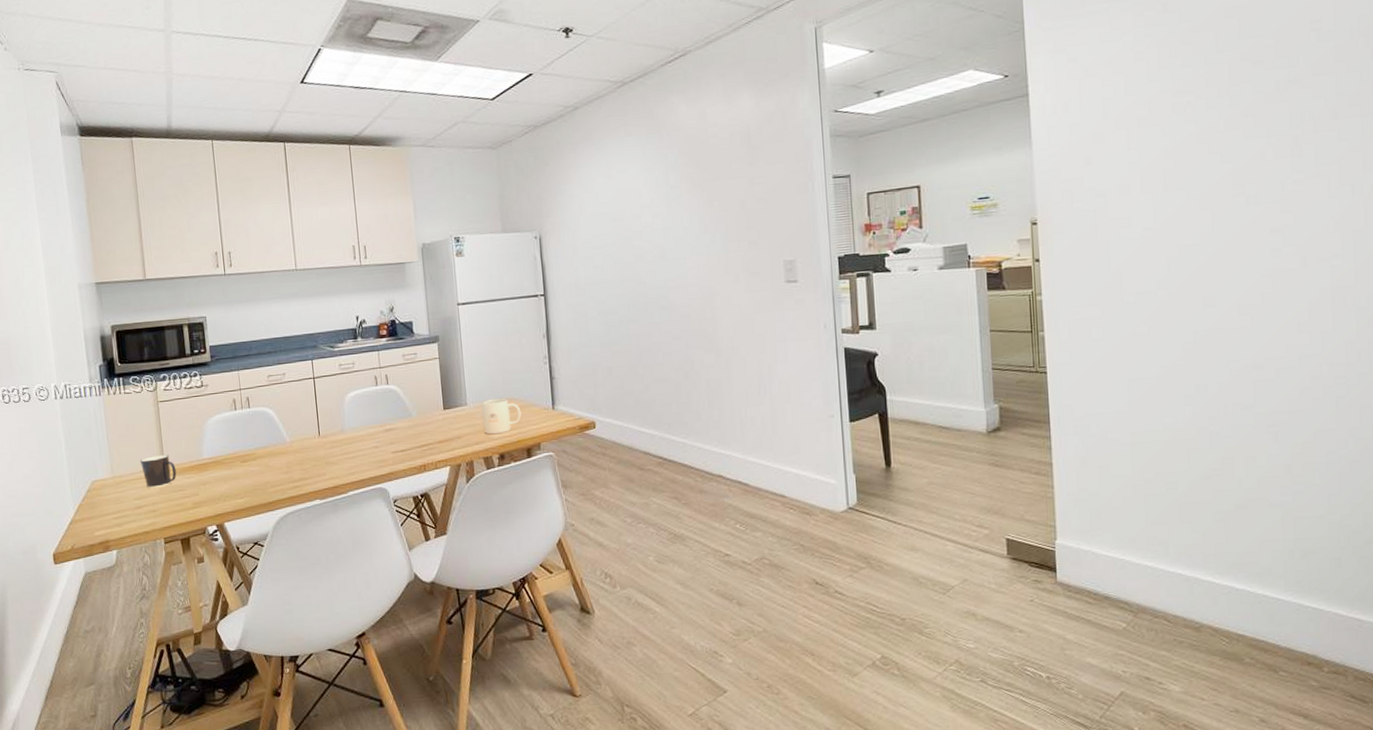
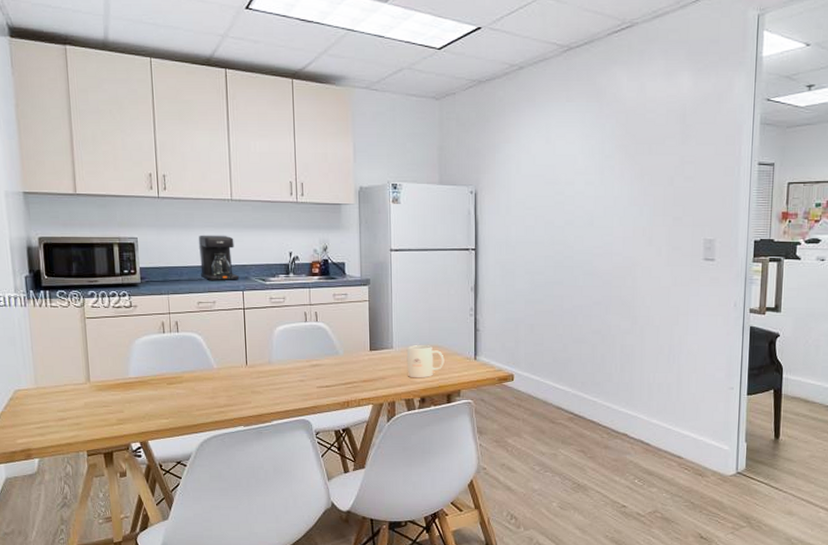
mug: present [139,455,177,490] -> none [64,370,102,403]
coffee maker: none [266,305,308,353] -> present [199,235,240,281]

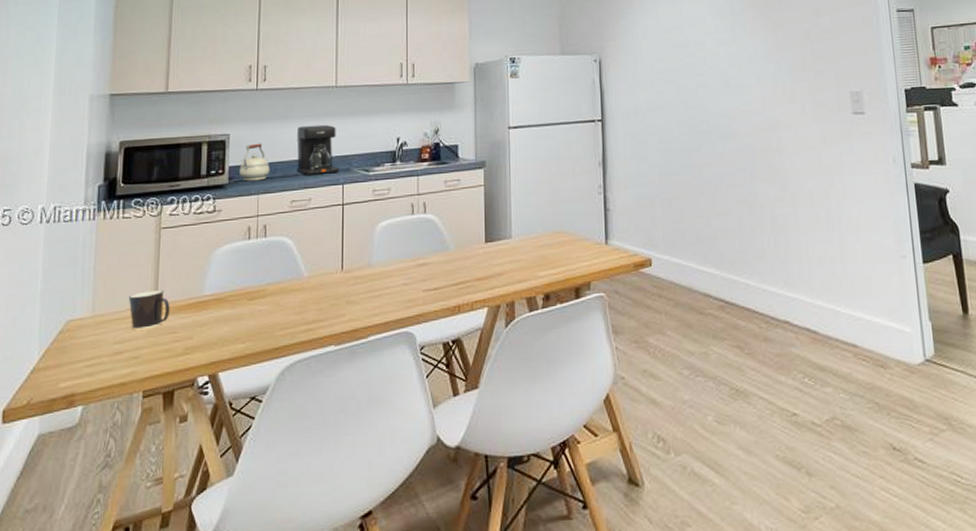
mug: none [64,370,102,403] -> present [128,290,170,332]
kettle: none [149,248,177,282] -> present [239,143,270,181]
mug: present [406,345,445,379] -> none [527,231,571,272]

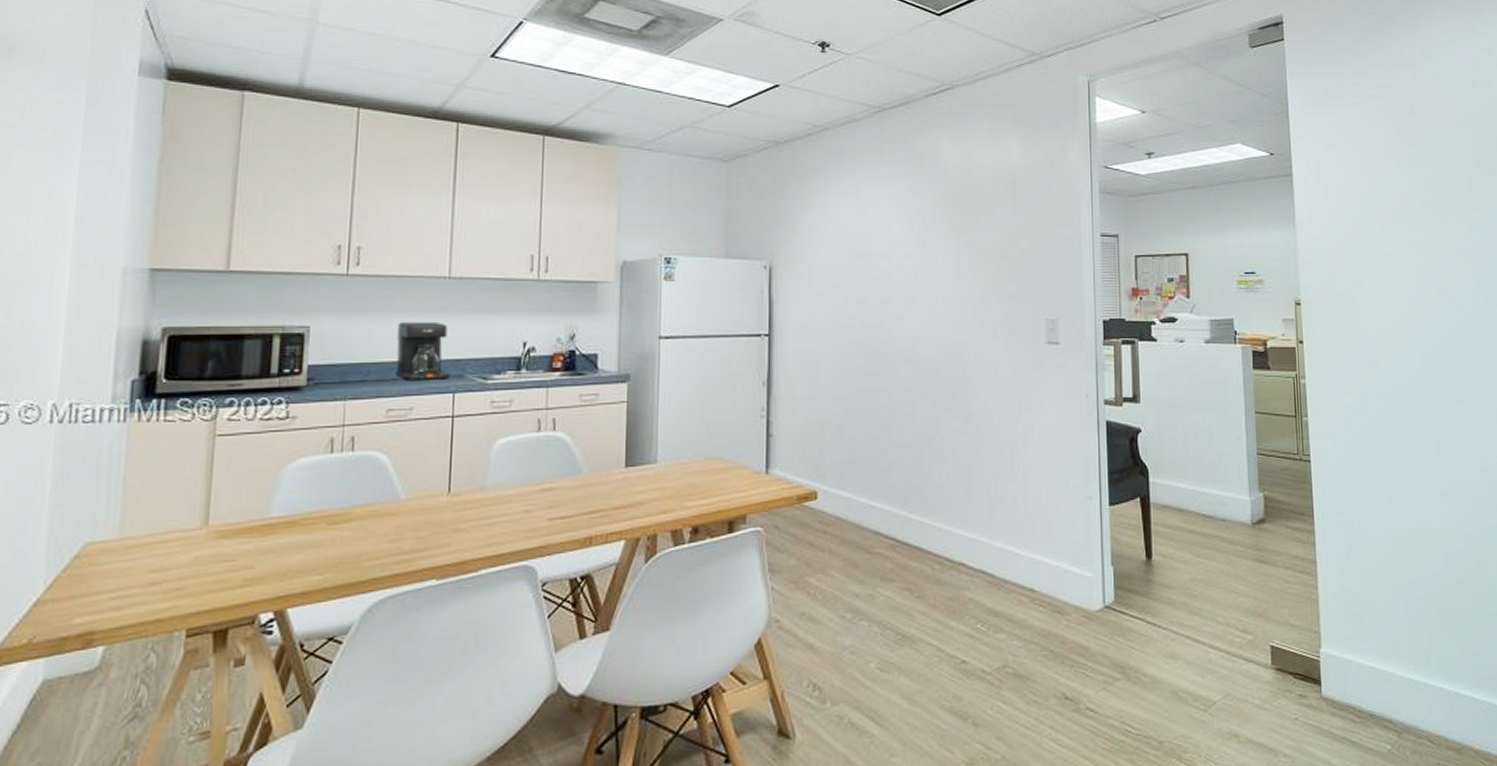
mug: present [128,290,170,332] -> none [169,510,225,558]
kettle: present [239,143,270,181] -> none [321,339,362,384]

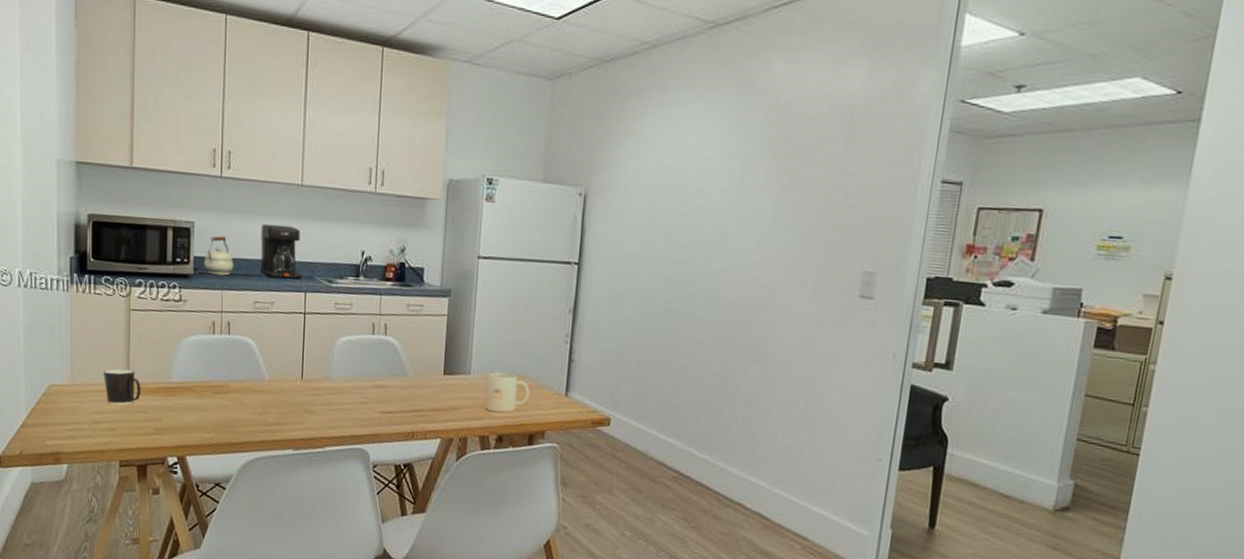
mug: none [169,510,225,558] -> present [103,368,141,406]
kettle: none [321,339,362,384] -> present [204,235,234,276]
mug: none [675,457,726,502] -> present [484,372,530,413]

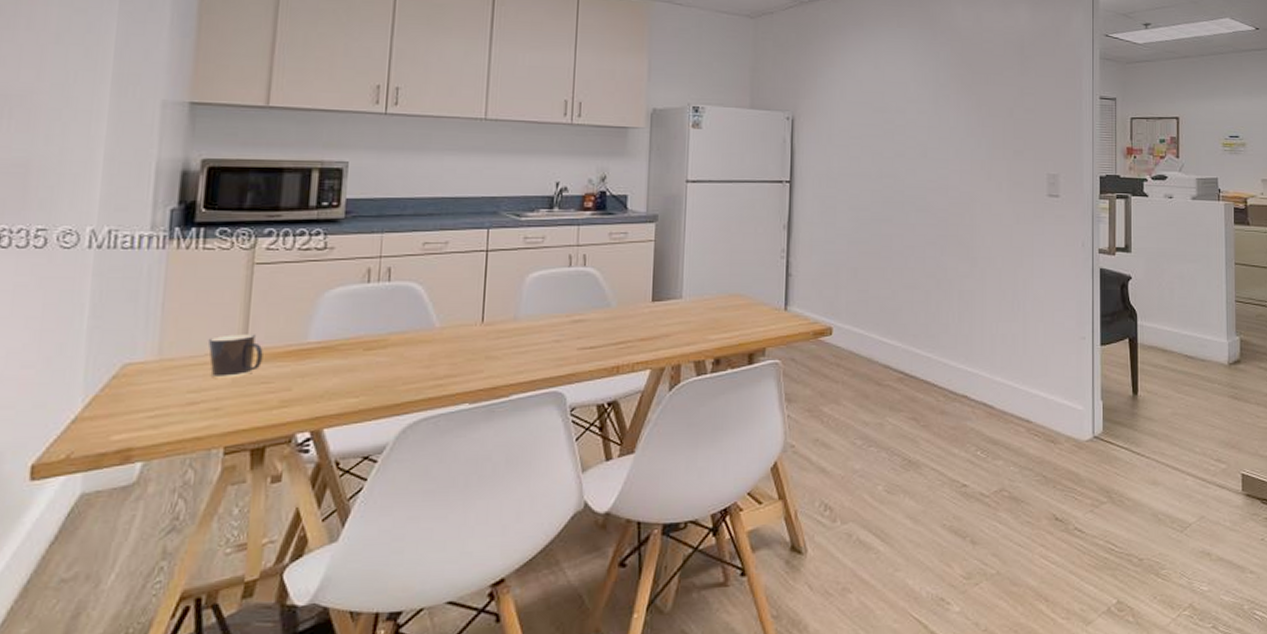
kettle: present [204,235,234,276] -> none [359,175,399,217]
coffee maker: present [260,223,303,280] -> none [432,159,485,217]
mug: present [484,372,530,413] -> none [698,294,747,335]

